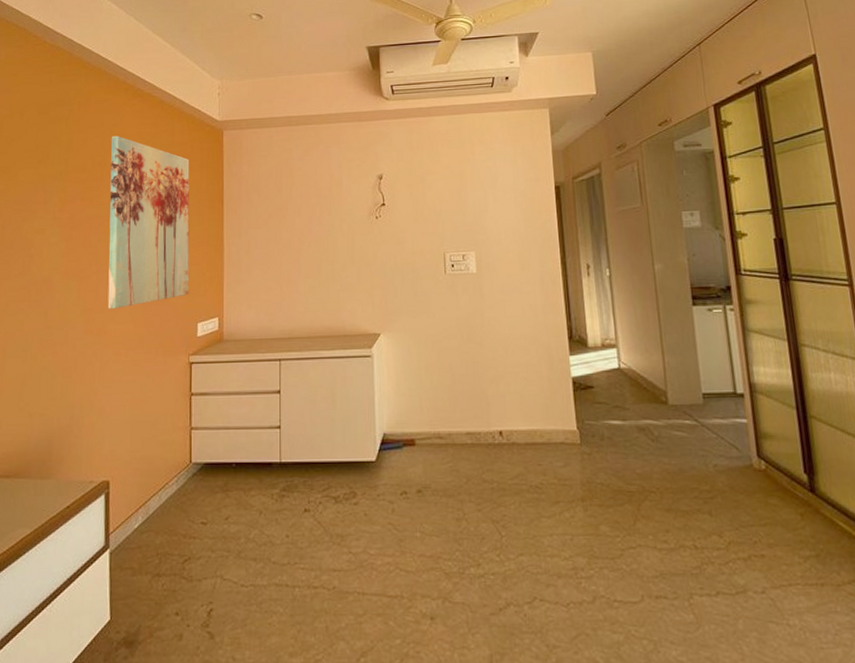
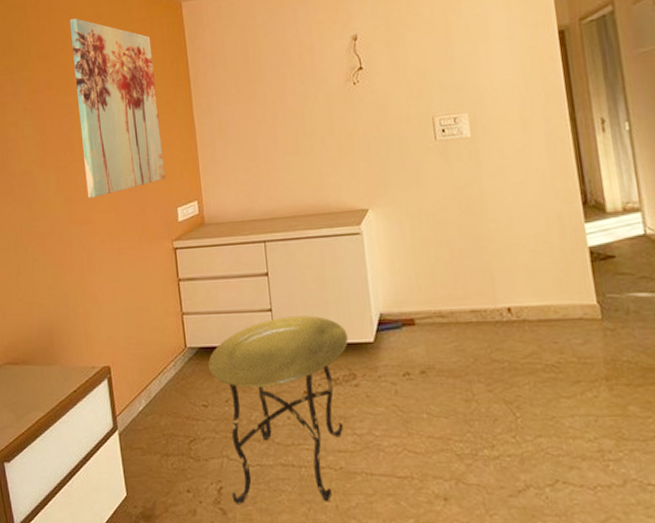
side table: none [212,433,351,628] -> present [208,315,348,505]

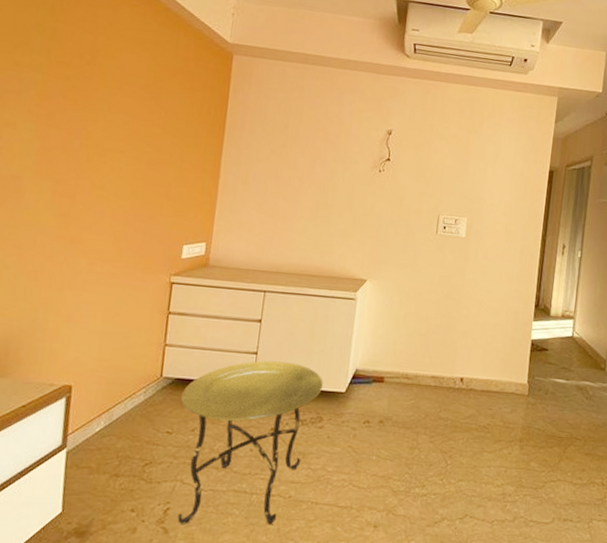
wall art: present [69,18,166,198] -> none [84,35,193,219]

